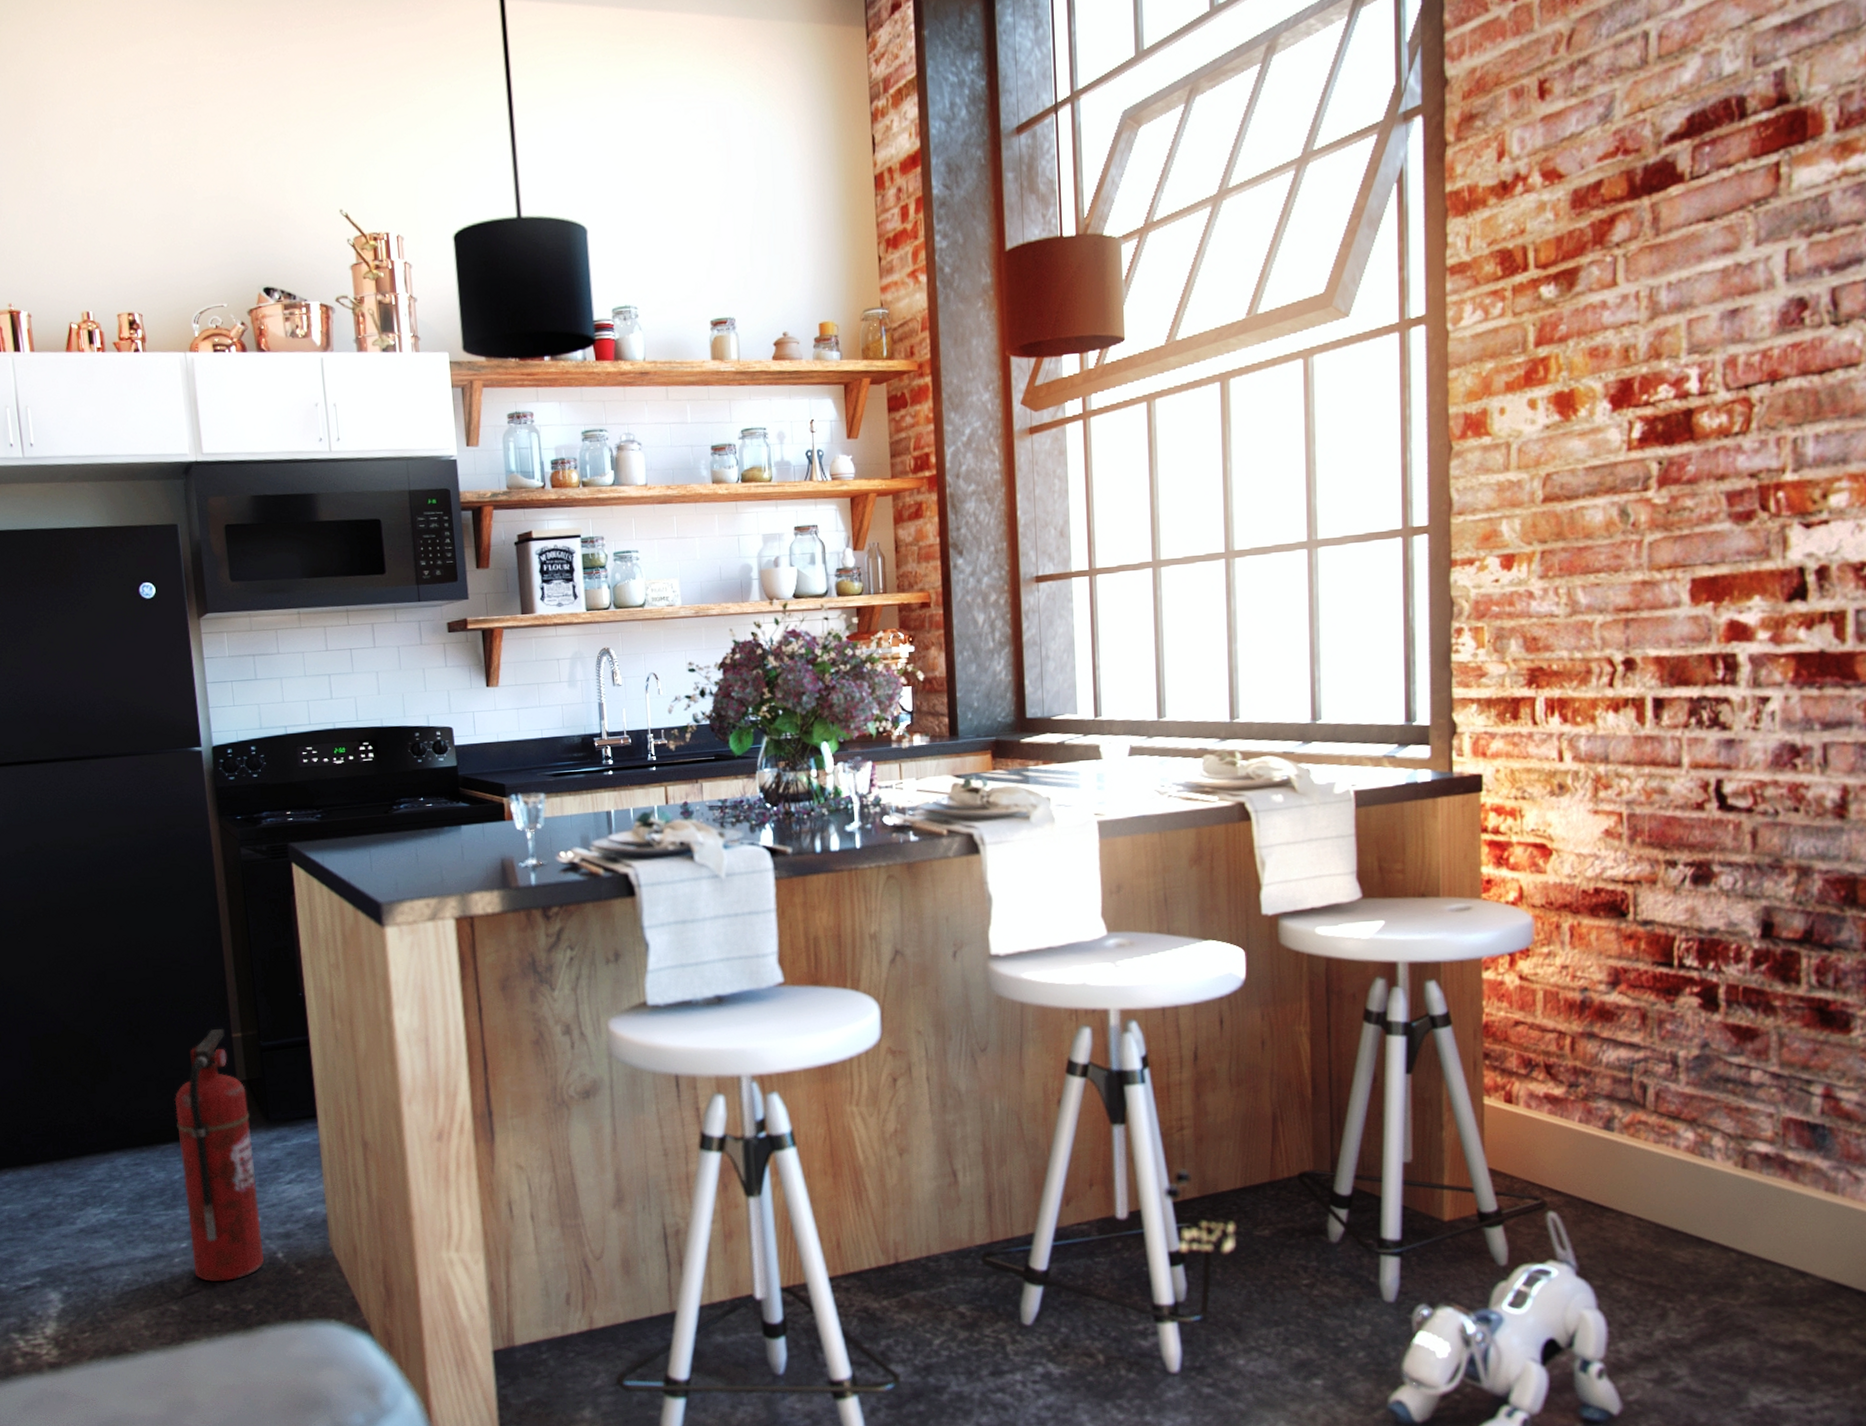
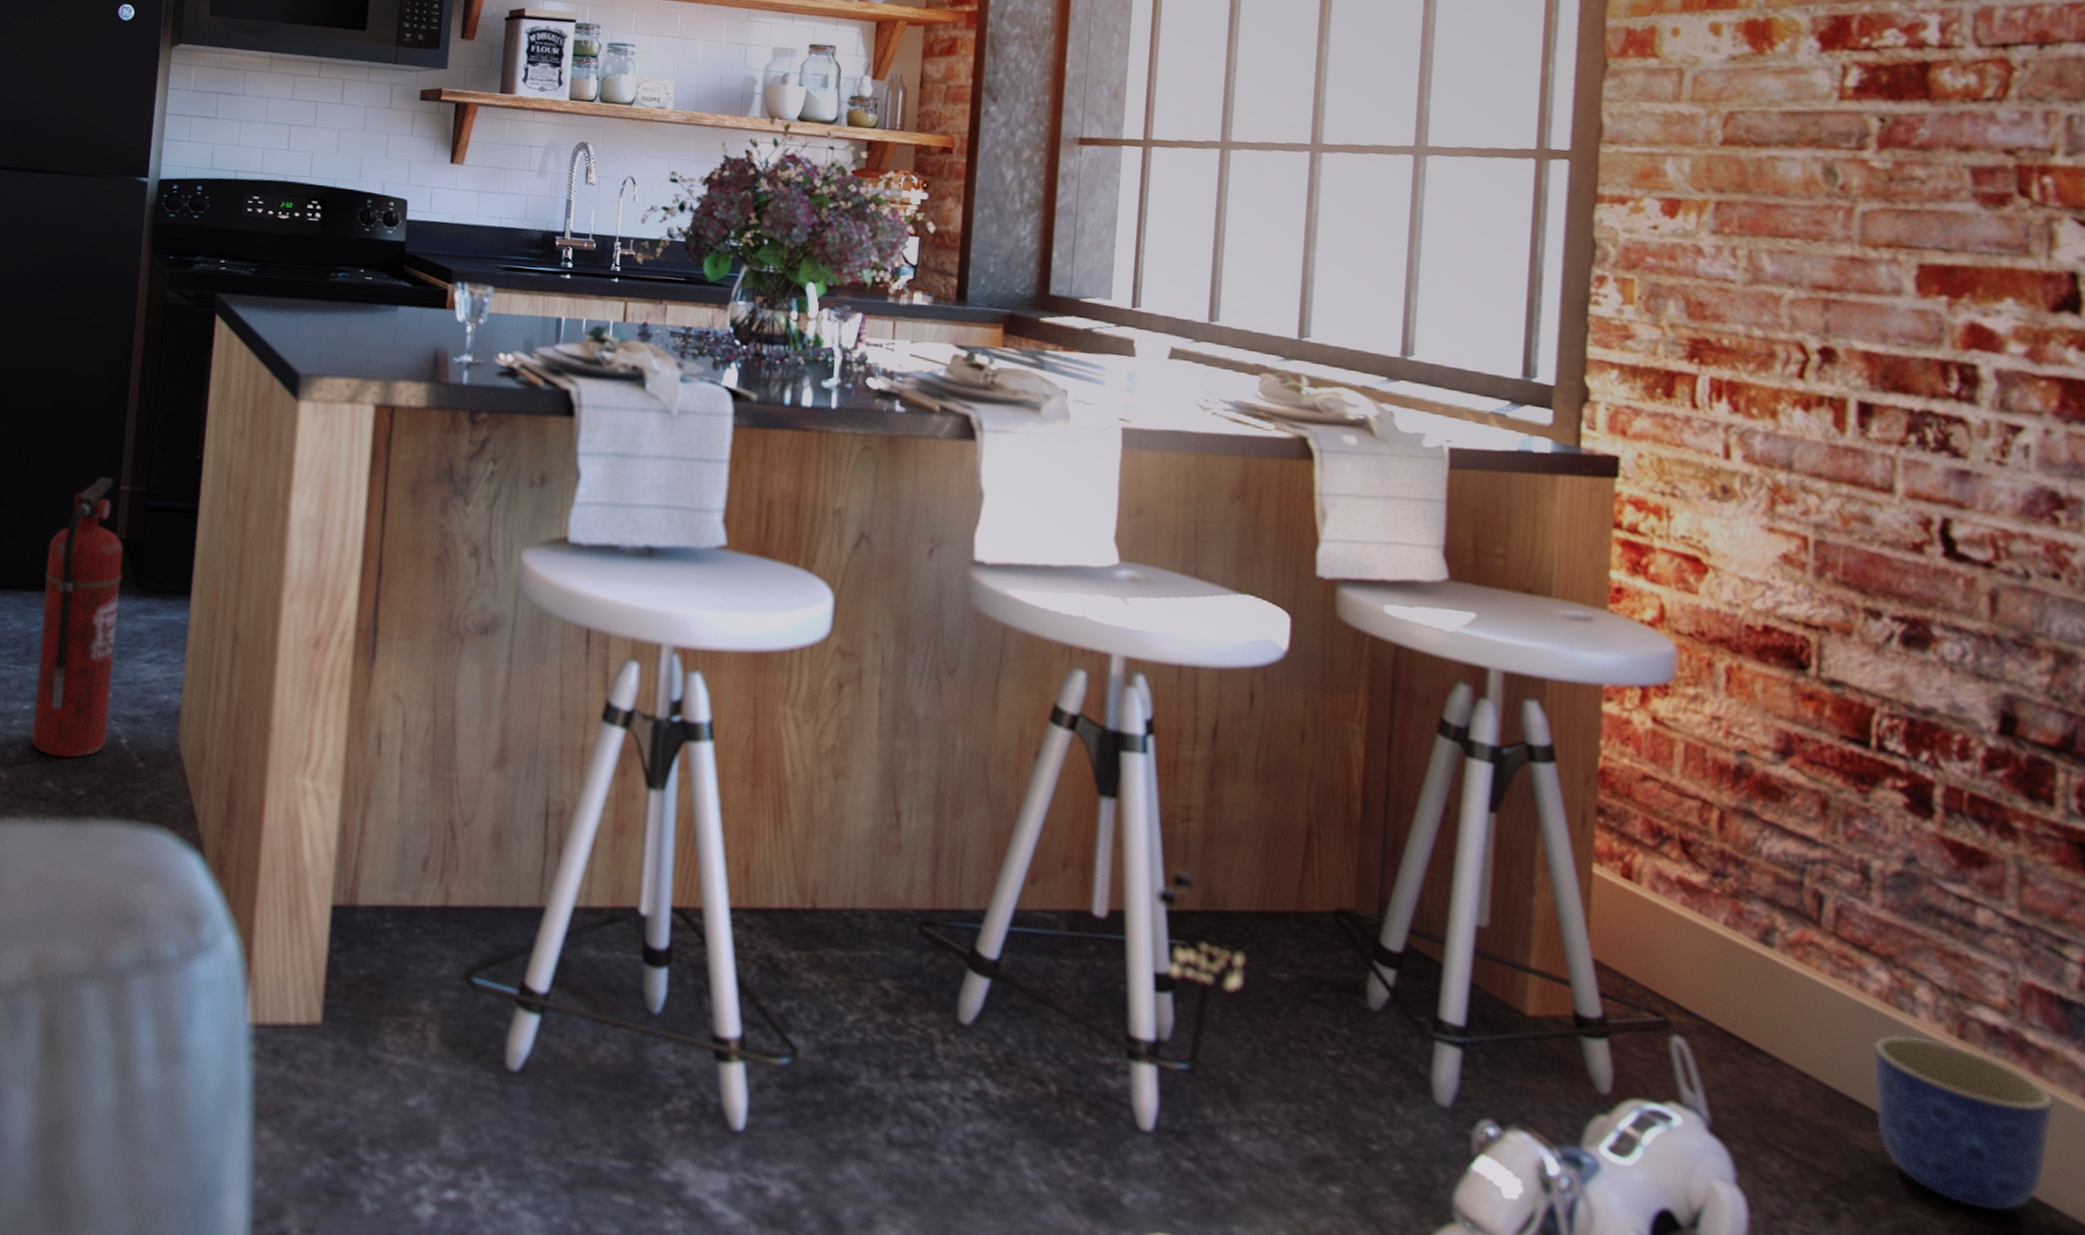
planter: none [1685,1173,1807,1286] -> present [1873,1034,2055,1212]

